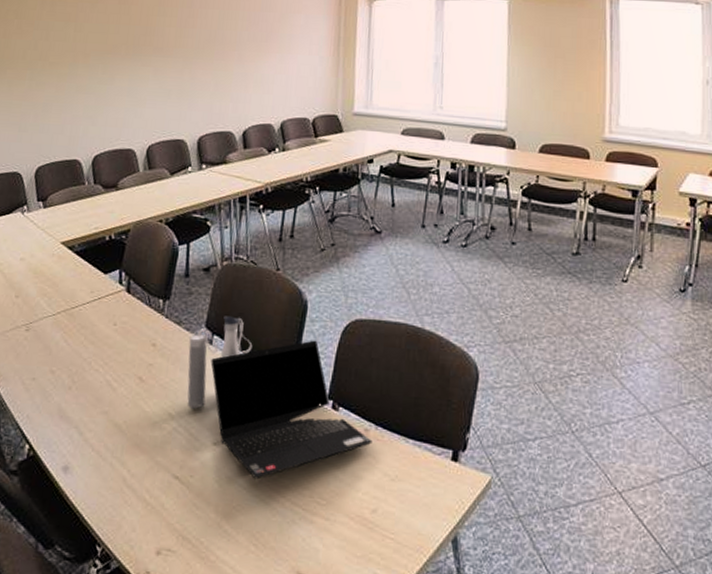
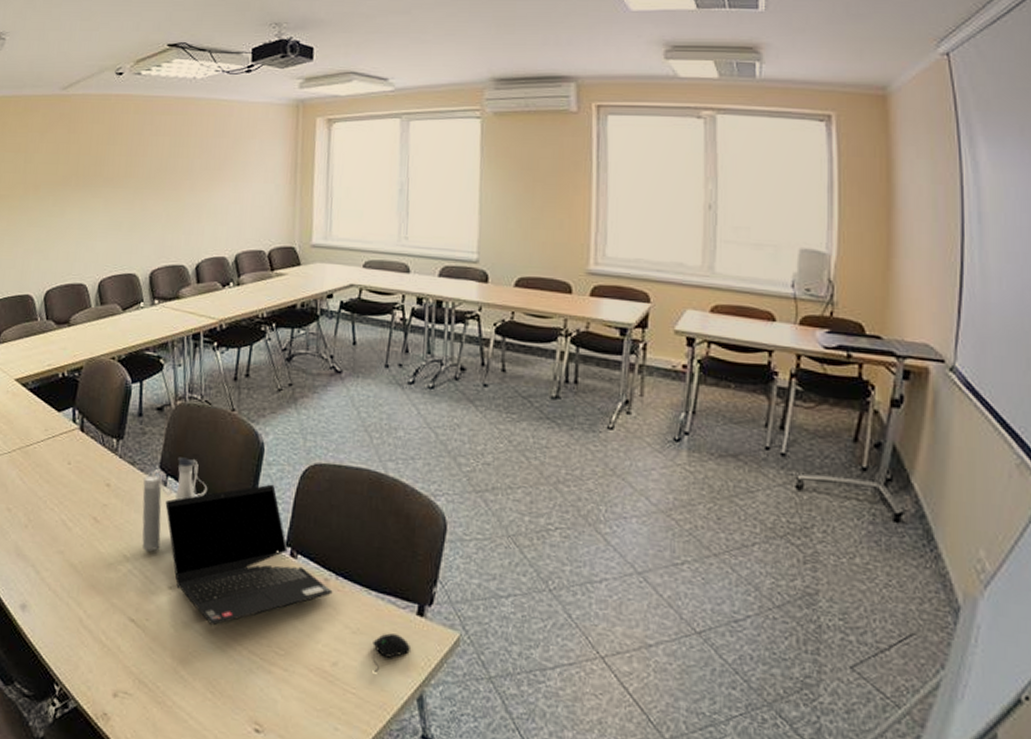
computer mouse: none [409,479,445,517] -> present [372,633,410,672]

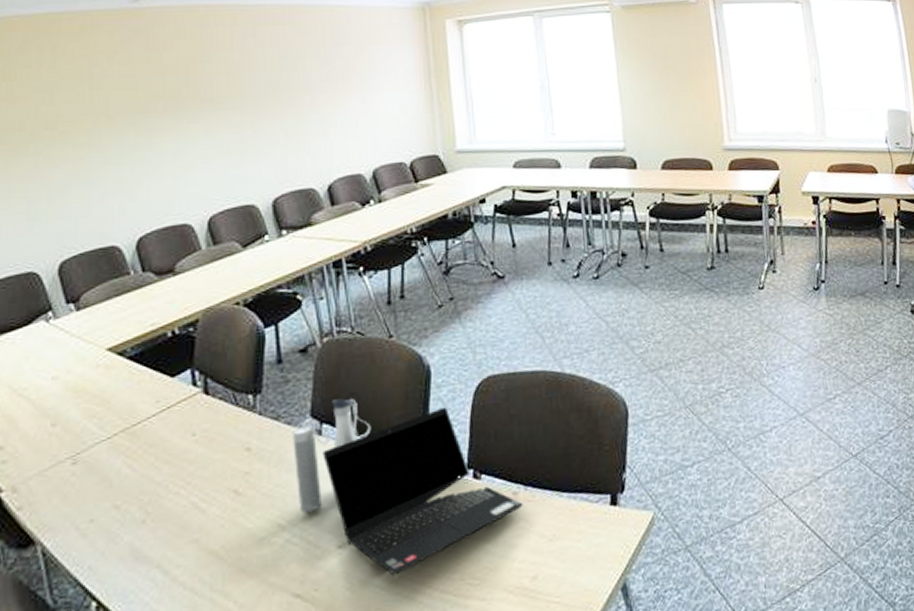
computer mouse: present [372,633,410,672] -> none [570,529,608,574]

